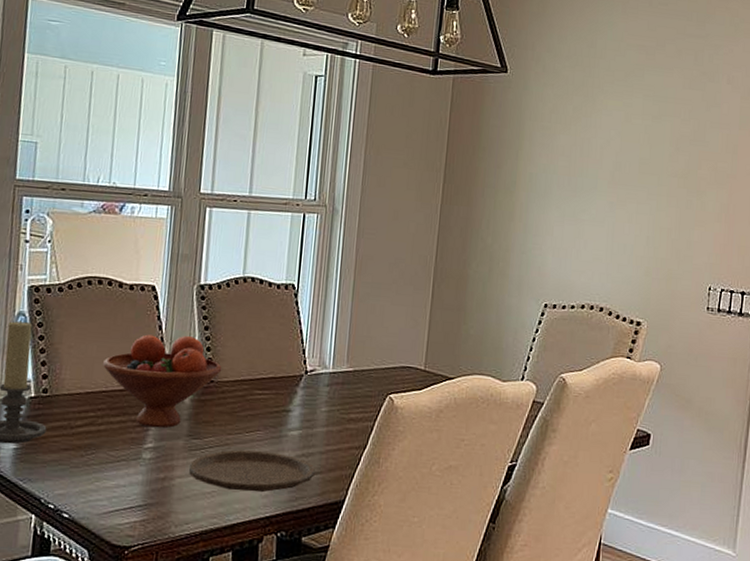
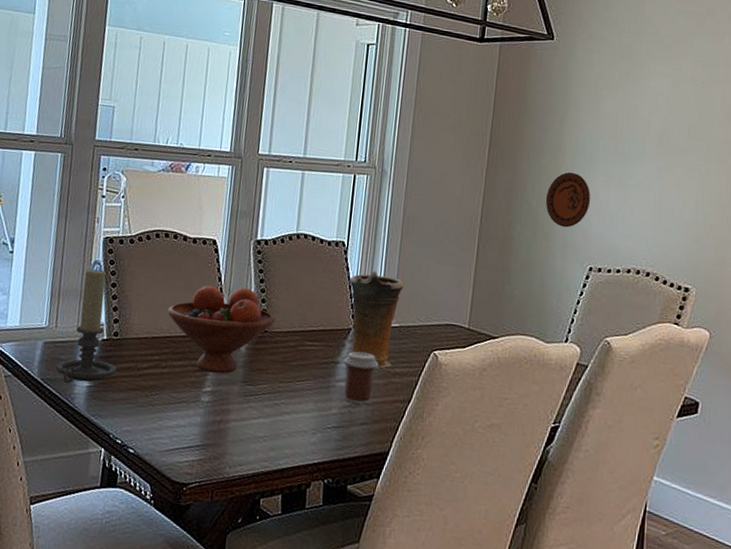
plate: present [188,450,316,493] -> none [242,397,362,440]
coffee cup: none [296,398,333,453] -> present [344,351,379,405]
vase: none [300,313,357,415] -> present [349,270,404,369]
decorative plate: none [500,208,546,265] -> present [545,172,591,228]

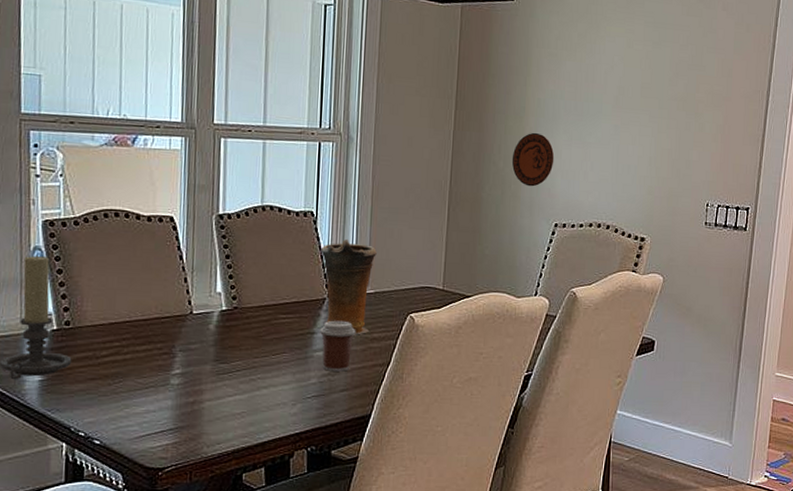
fruit bowl: present [167,285,276,374] -> none [125,264,245,355]

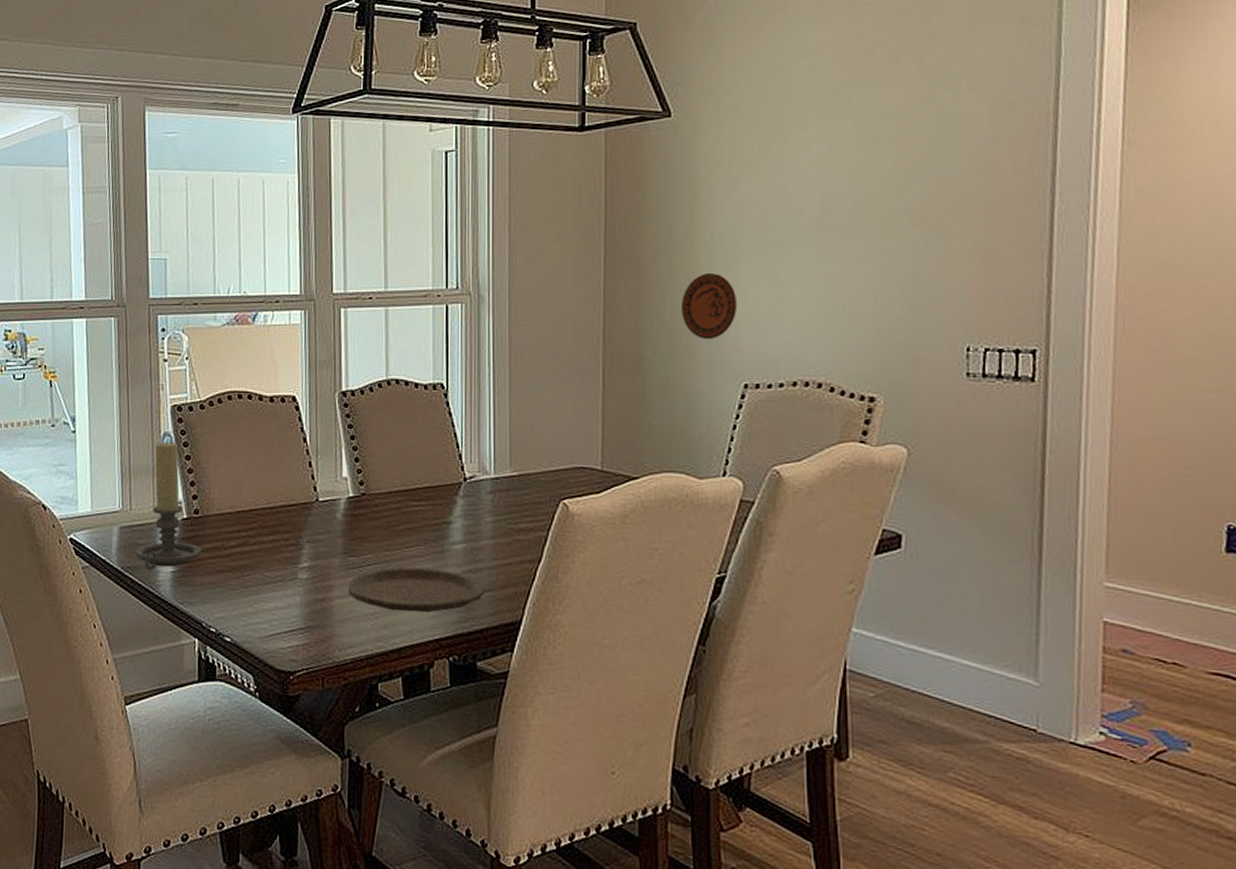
plate: none [217,372,342,411] -> present [347,567,486,613]
coffee cup: present [320,320,356,372] -> none [457,508,499,568]
vase: present [321,238,377,335] -> none [454,412,518,526]

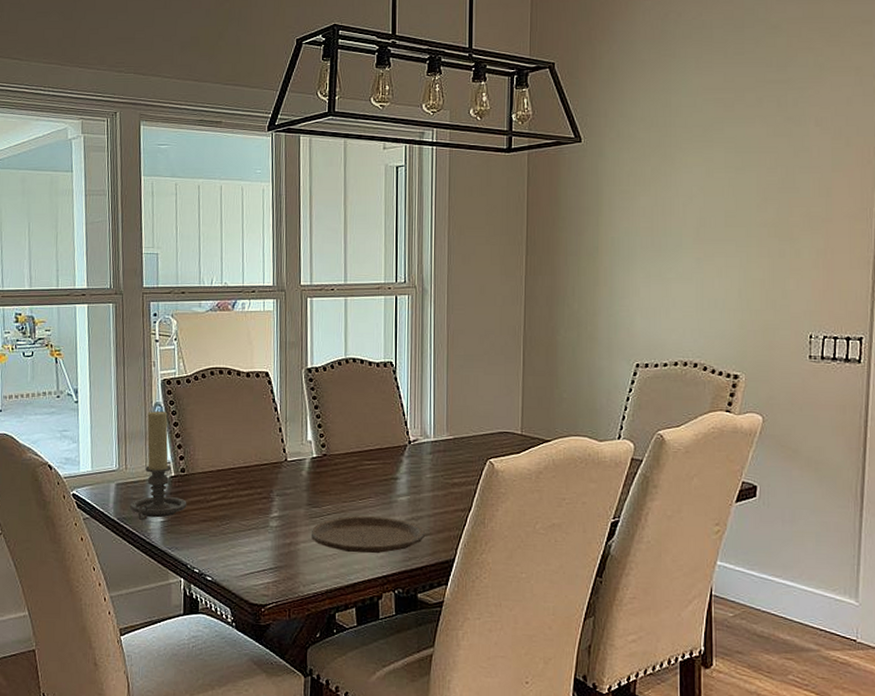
decorative plate: present [680,272,738,340] -> none [586,272,632,327]

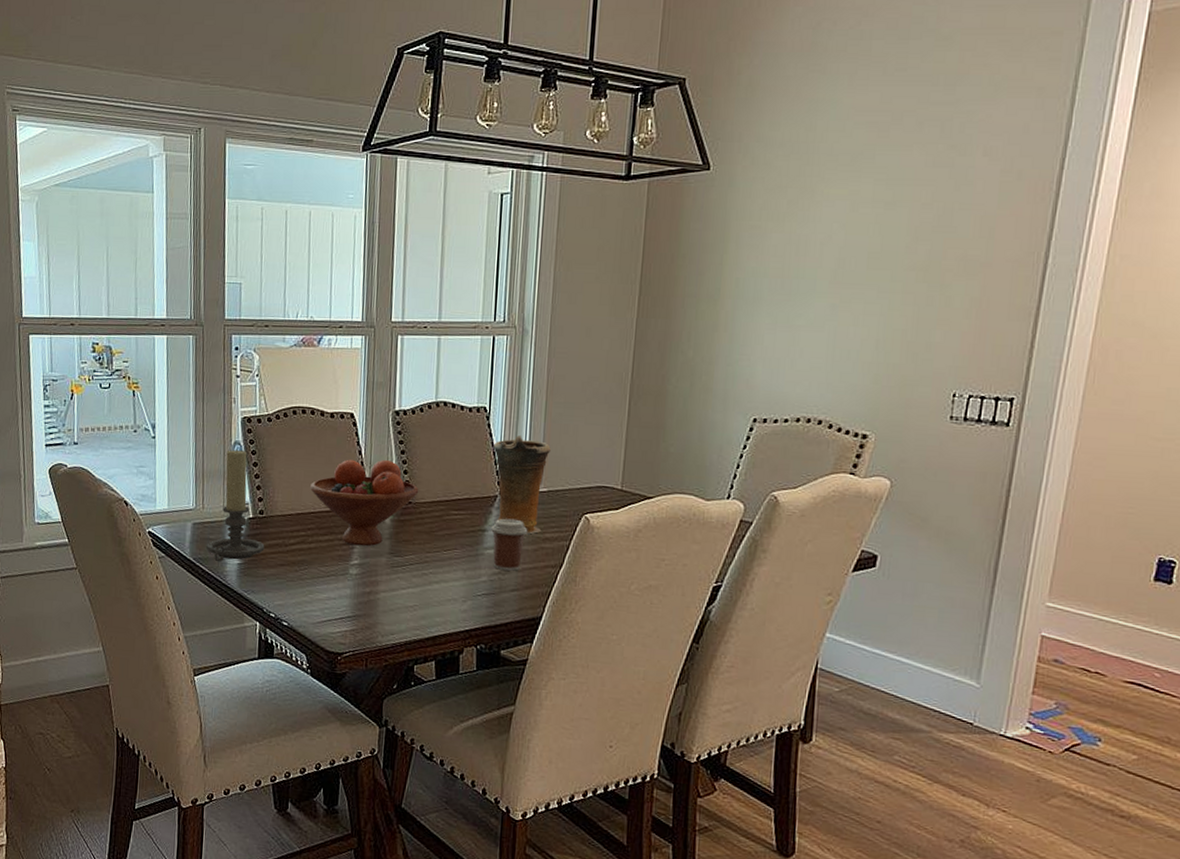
fruit bowl: none [229,415,333,499] -> present [310,459,419,547]
plate: present [310,516,426,554] -> none [391,567,513,608]
vase: none [401,386,454,481] -> present [493,434,551,535]
coffee cup: none [403,466,437,516] -> present [491,518,528,571]

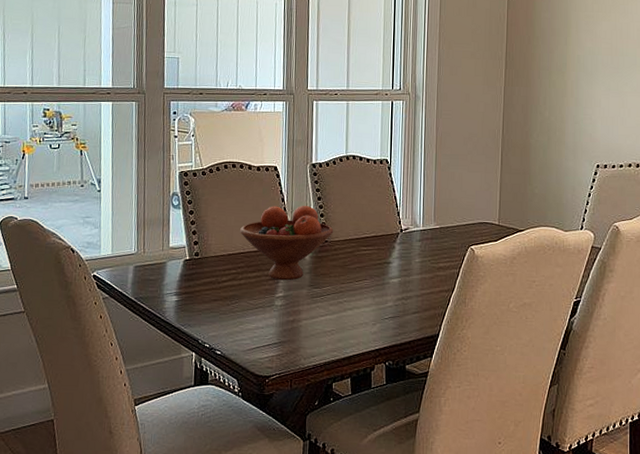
candle holder: present [206,449,265,562] -> none [147,199,200,300]
coffee cup: present [491,518,528,571] -> none [395,251,425,296]
vase: present [493,434,551,535] -> none [394,181,441,265]

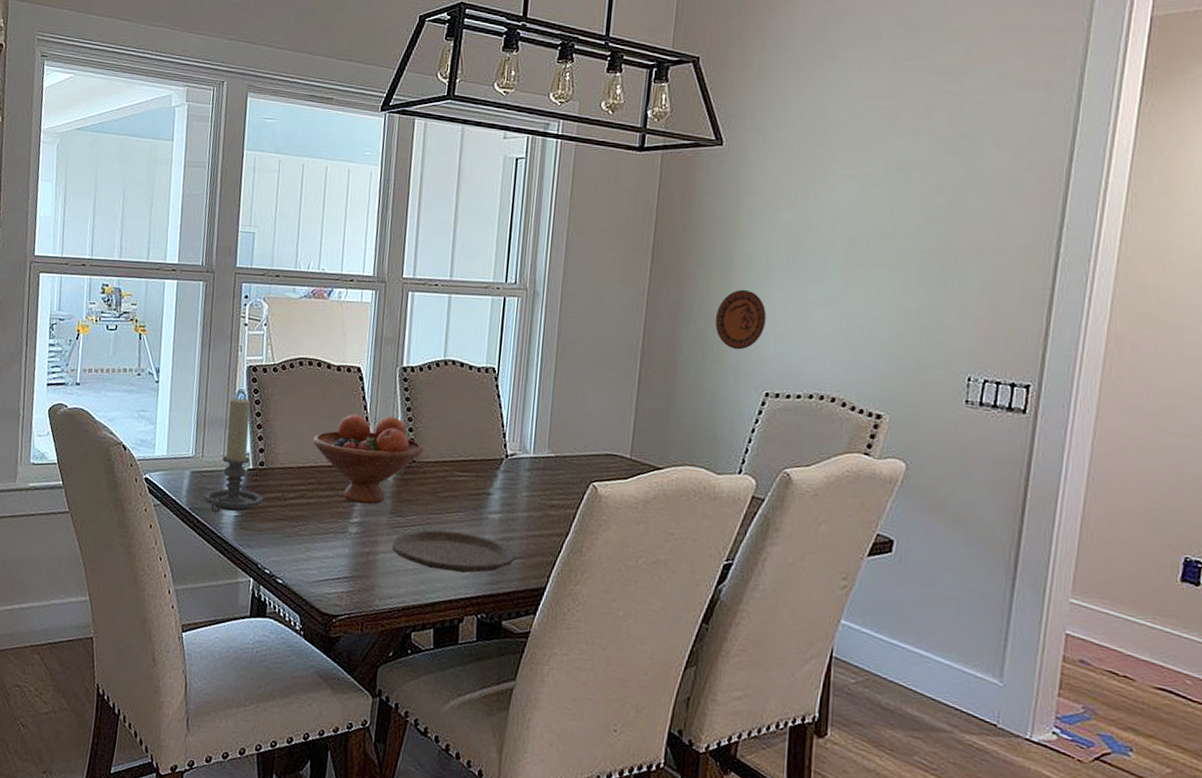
candle holder: none [147,199,200,300] -> present [203,398,264,514]
plate: none [312,296,414,330] -> present [391,529,517,573]
decorative plate: none [556,85,594,133] -> present [714,289,767,350]

